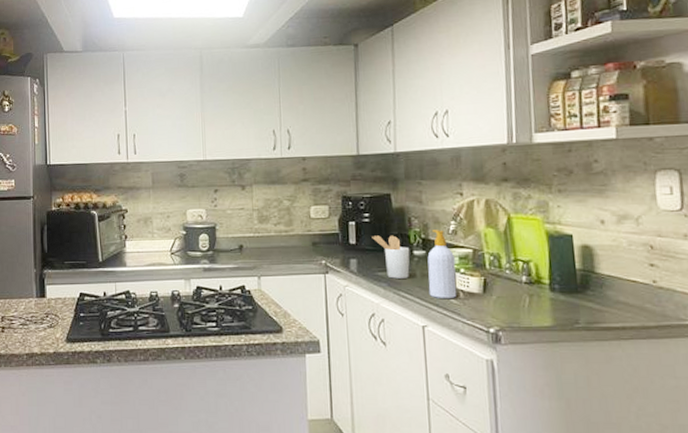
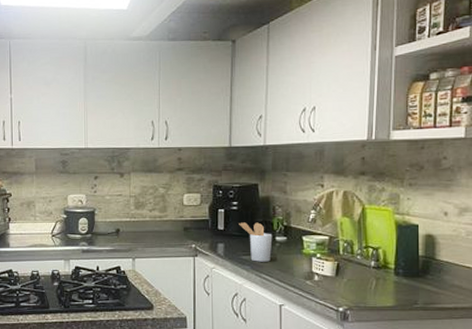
soap bottle: present [427,230,457,298] -> none [287,218,313,280]

